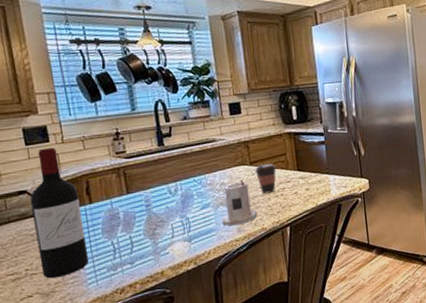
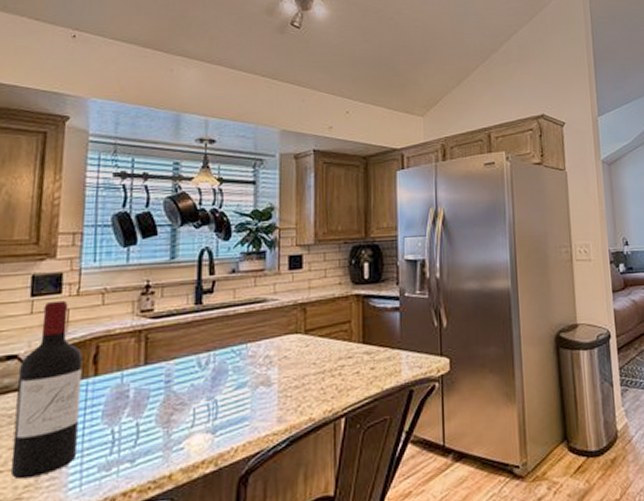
candle: present [221,179,257,226] -> none [259,352,305,414]
coffee cup: present [254,163,277,194] -> none [309,333,337,372]

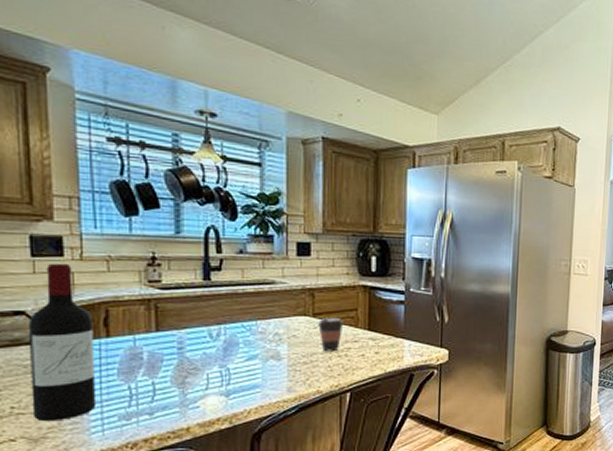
coffee cup: none [309,333,337,372] -> present [317,318,344,352]

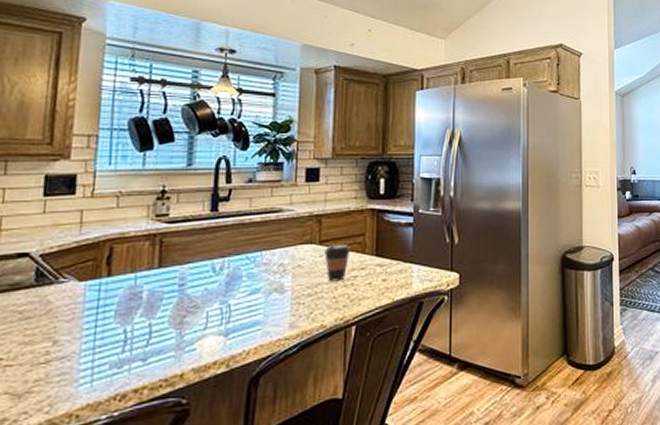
wine bottle: present [29,263,97,422] -> none [20,201,97,374]

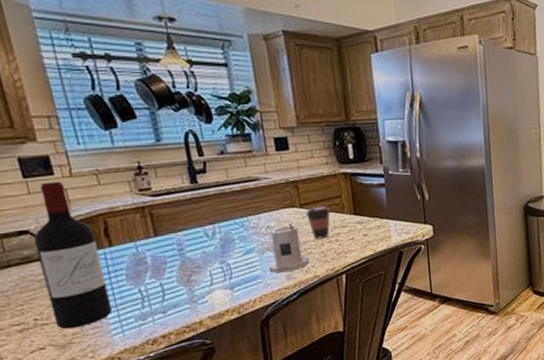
wine bottle: none [20,201,97,374] -> present [34,181,113,329]
candle: none [272,261,317,320] -> present [268,223,309,273]

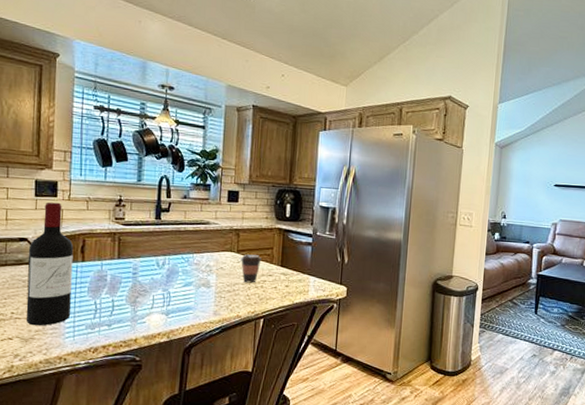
candle: present [268,223,309,273] -> none [200,265,235,308]

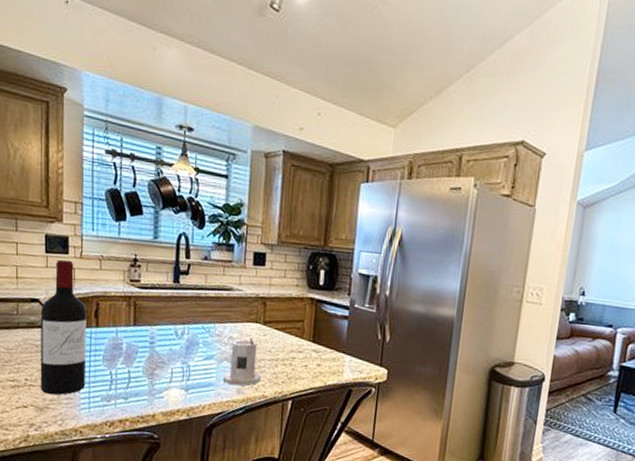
candle: none [200,265,235,308] -> present [223,337,260,386]
coffee cup: present [240,254,262,283] -> none [266,326,291,360]

